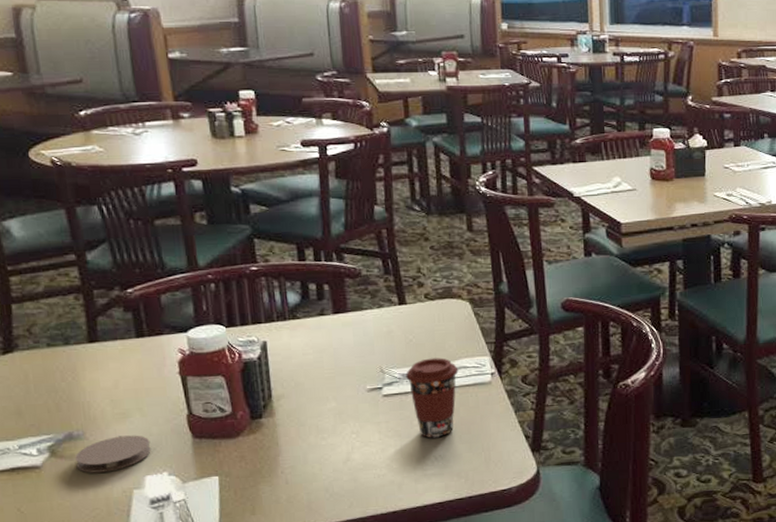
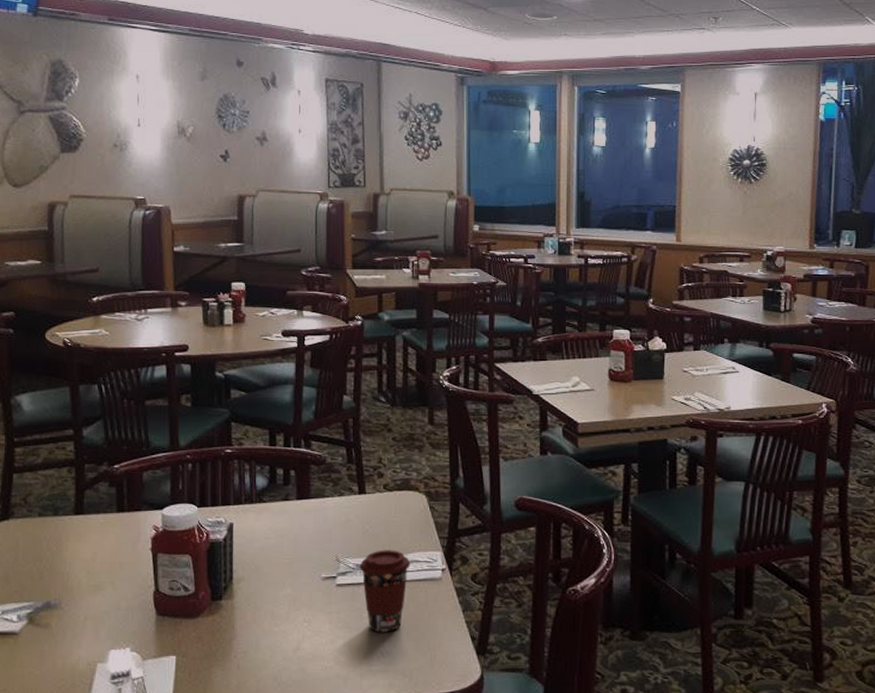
coaster: present [75,435,151,473] -> none [50,608,118,643]

